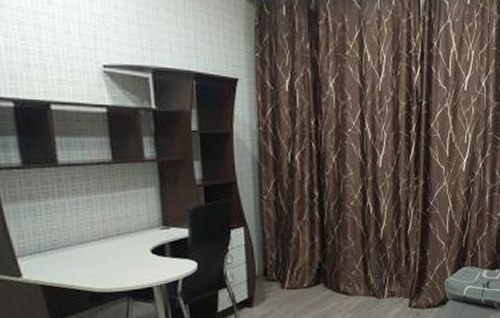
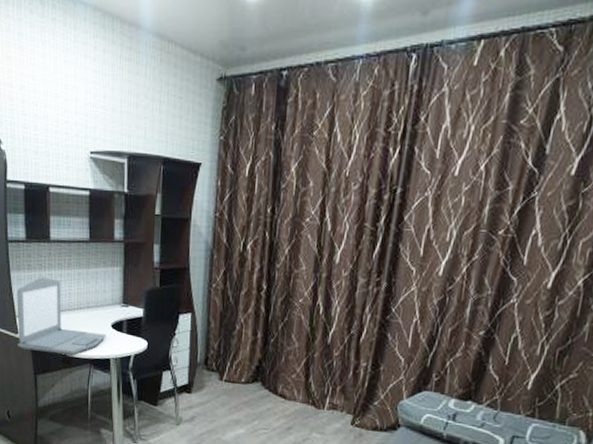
laptop: none [14,207,146,294] -> present [17,277,106,356]

